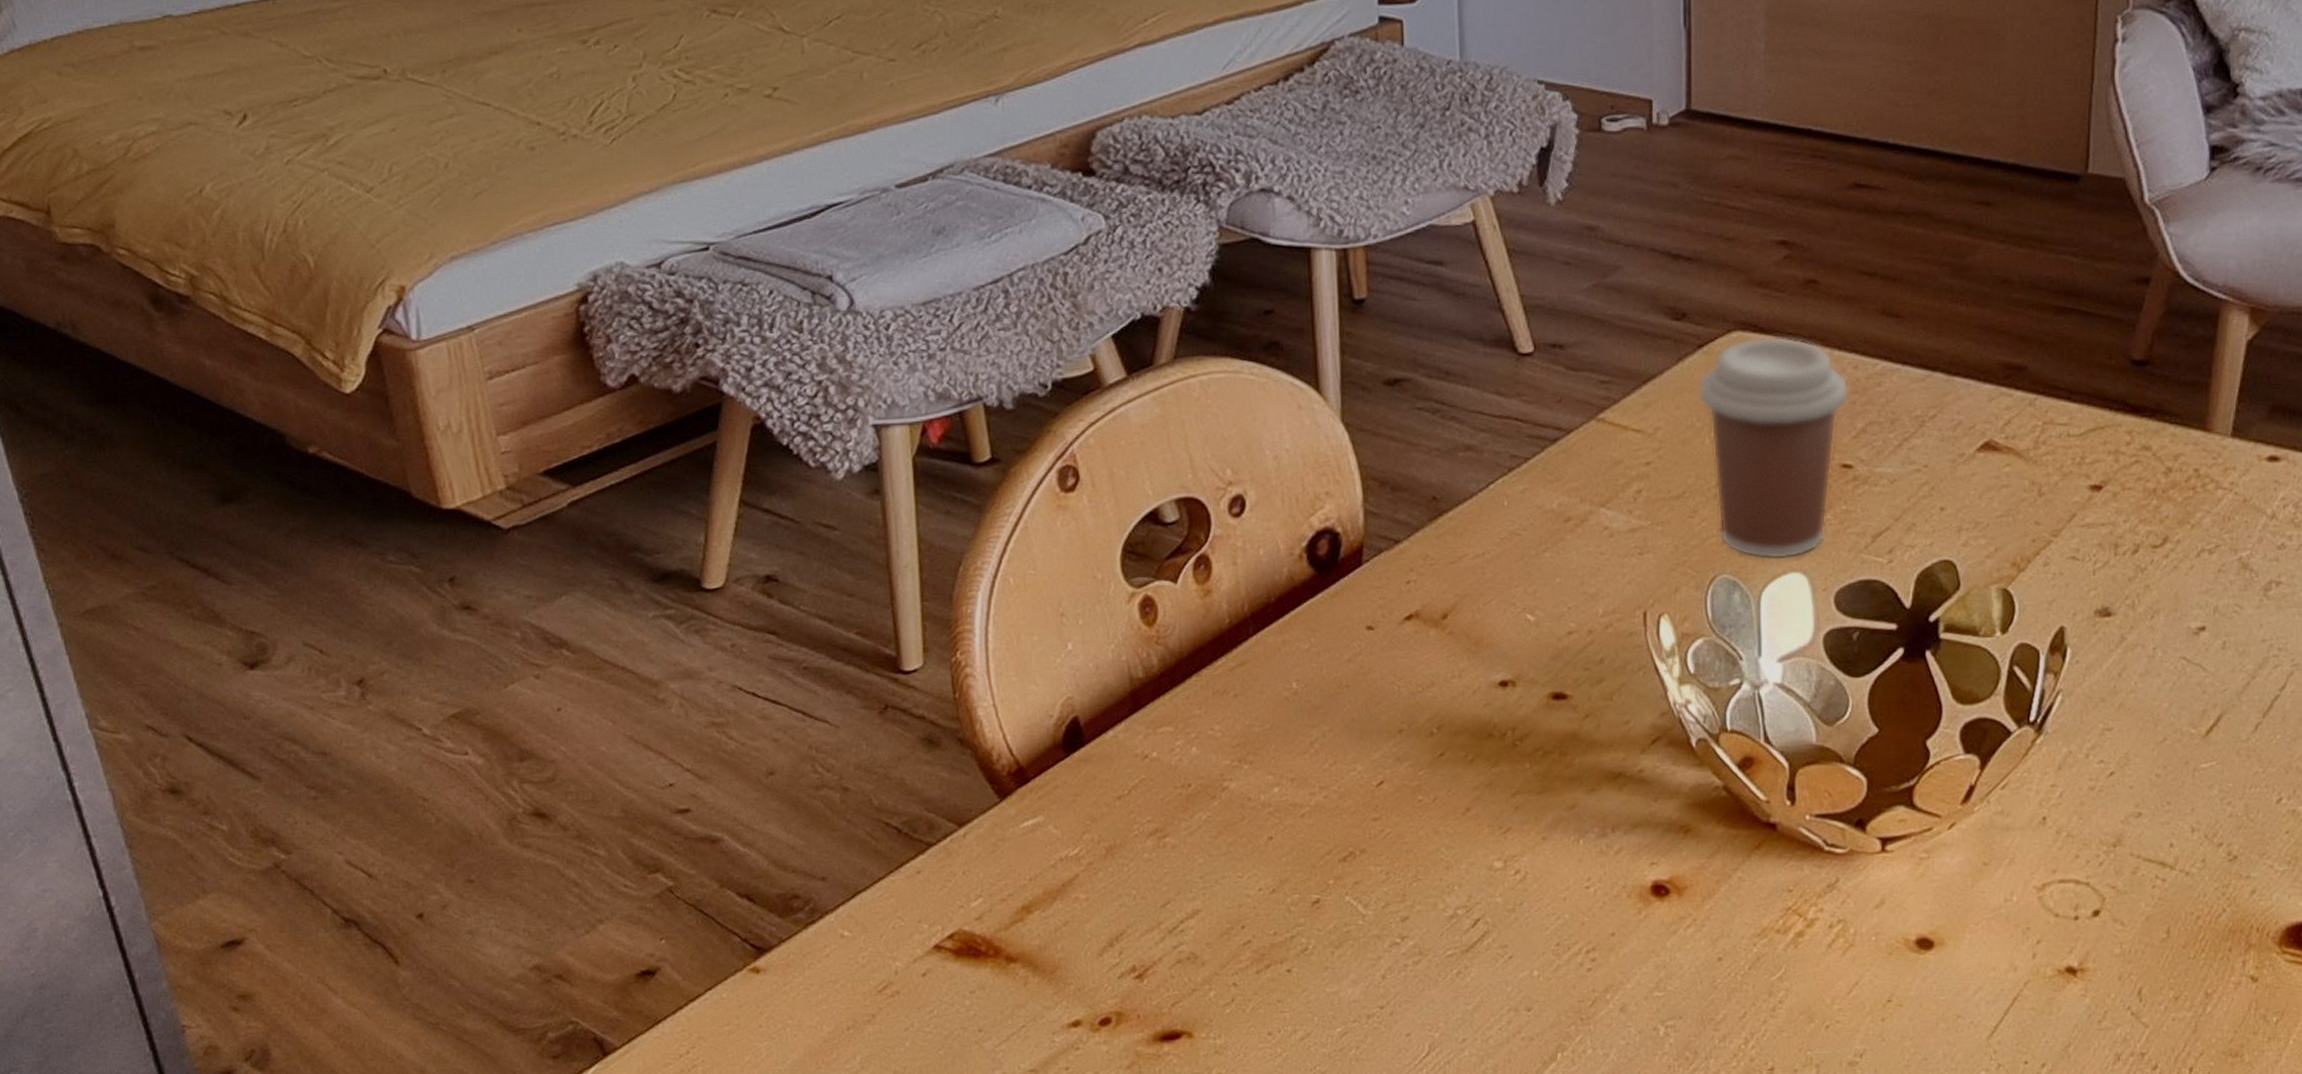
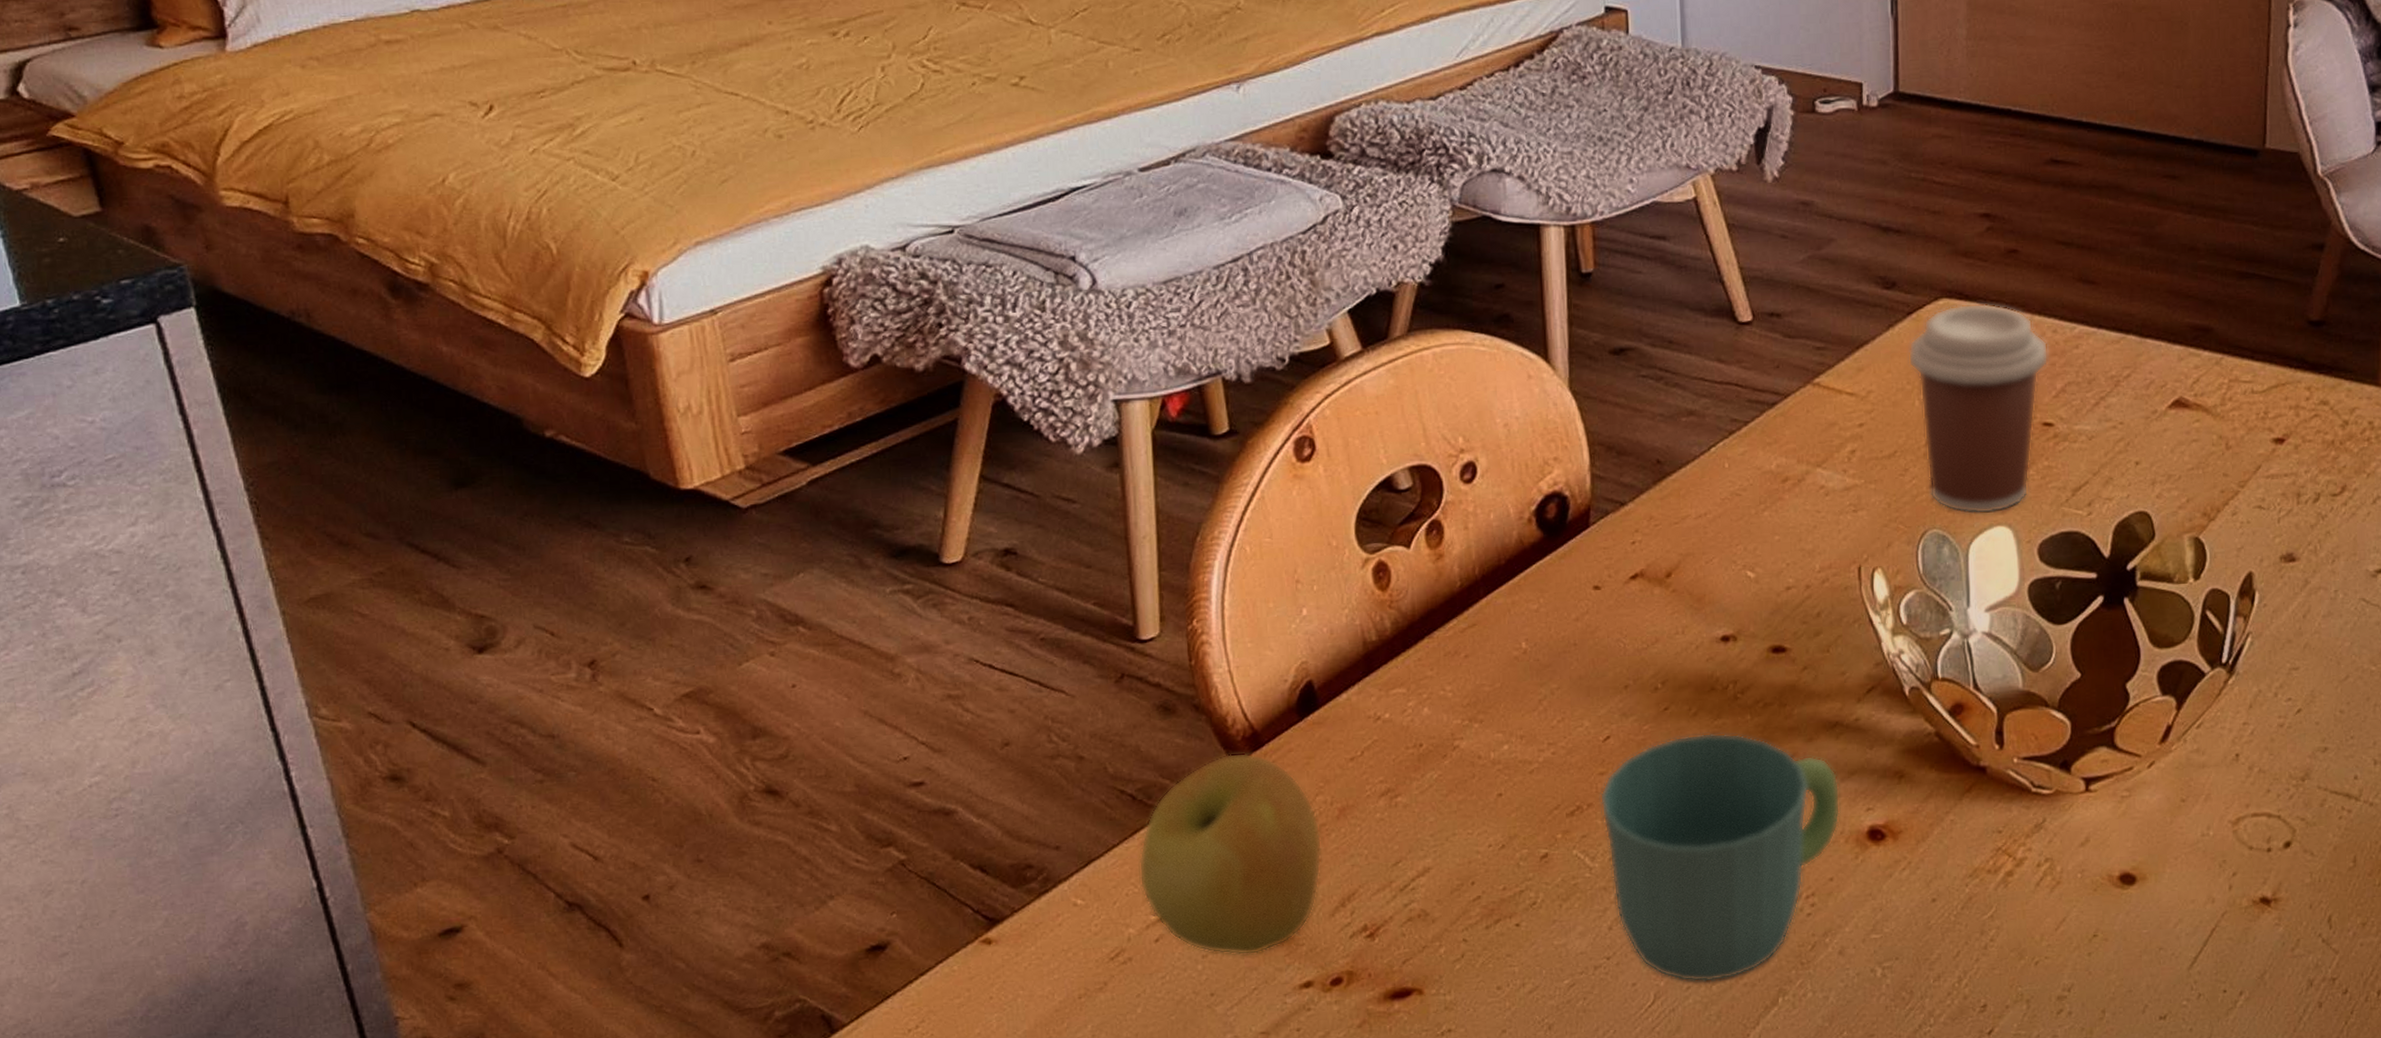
apple: none [905,788,1090,993] -> present [1138,752,1323,956]
mug: none [1373,780,1623,1036] -> present [1599,732,1841,983]

